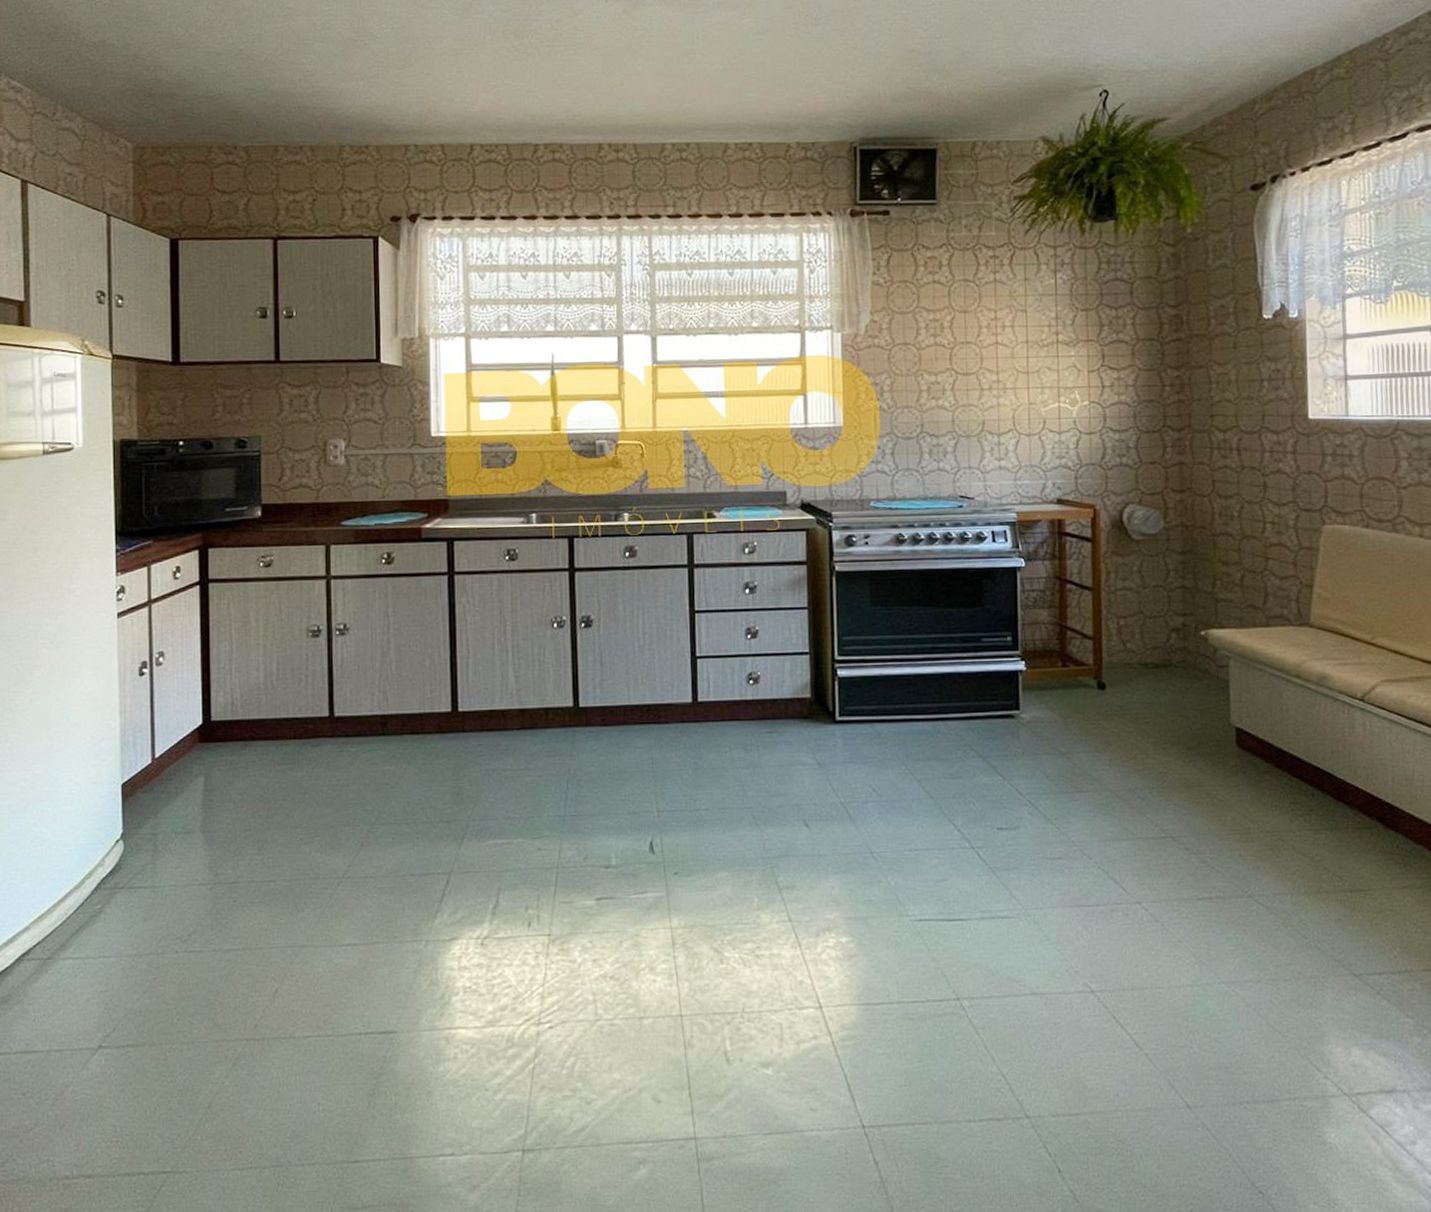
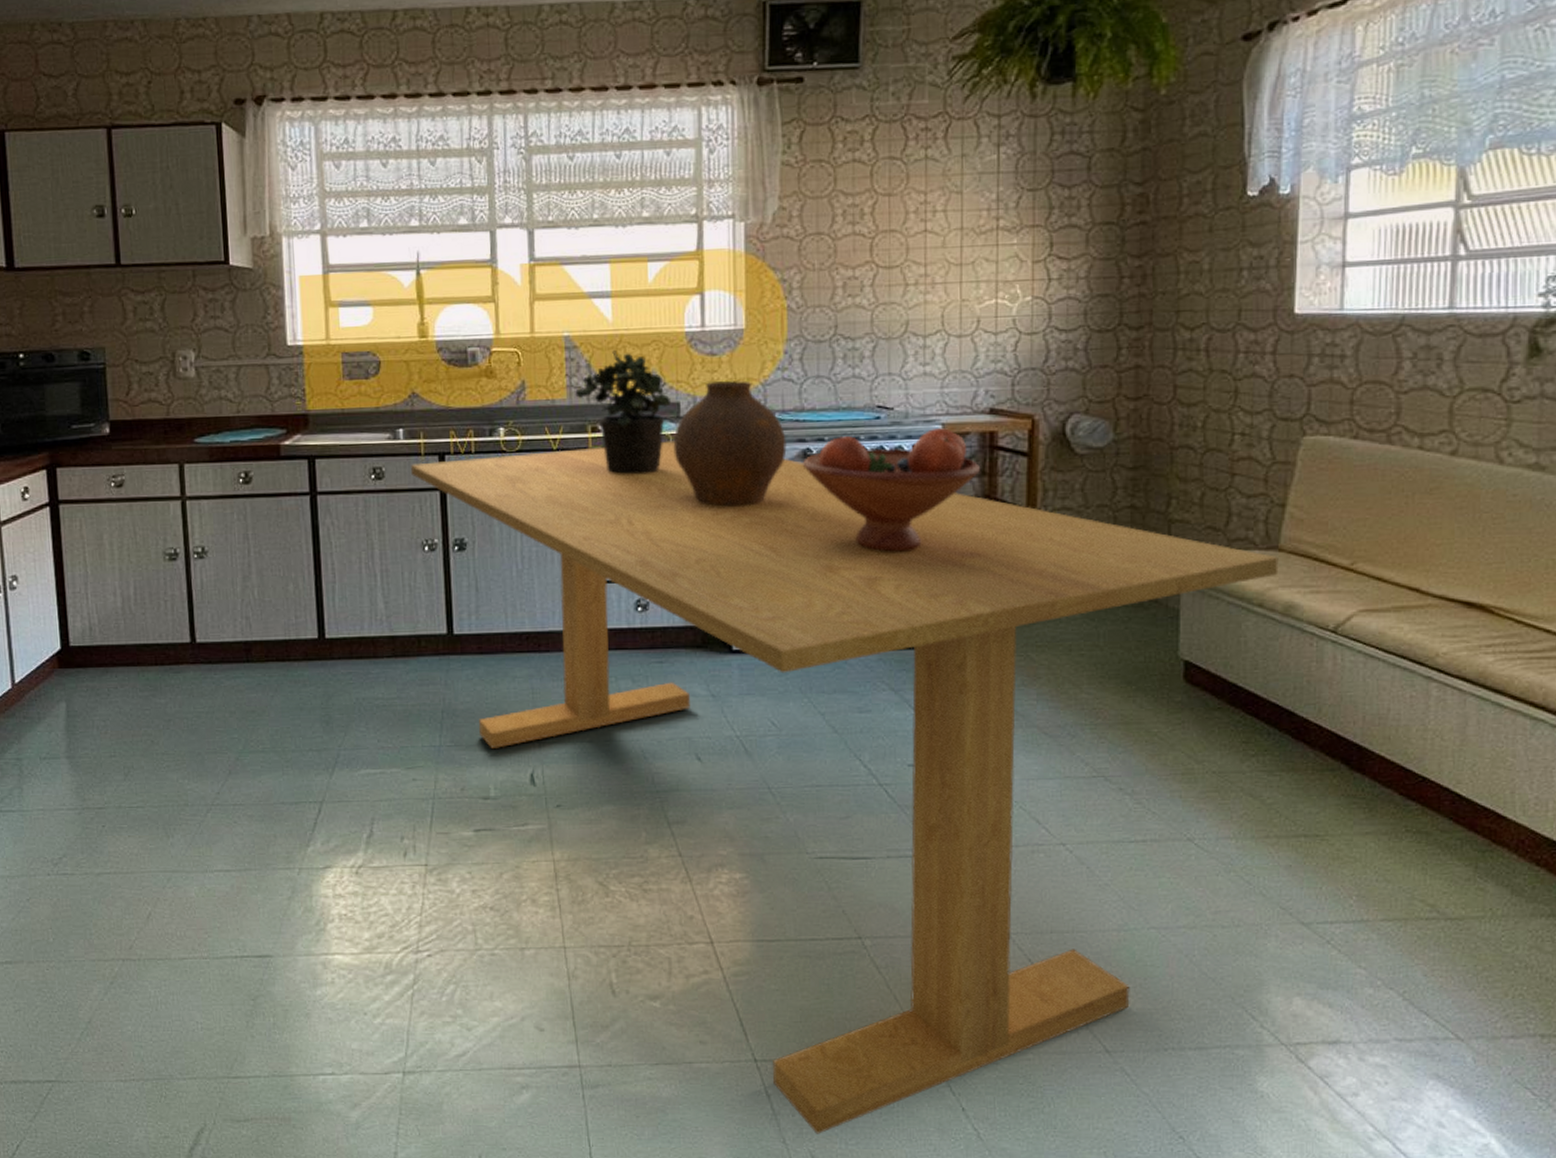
dining table: none [542,526,1311,1202] -> present [411,441,1279,1134]
potted plant: none [693,443,779,557] -> present [575,349,672,475]
vase: none [781,471,882,587] -> present [673,380,787,507]
fruit bowl: none [896,516,1051,628] -> present [803,428,980,552]

